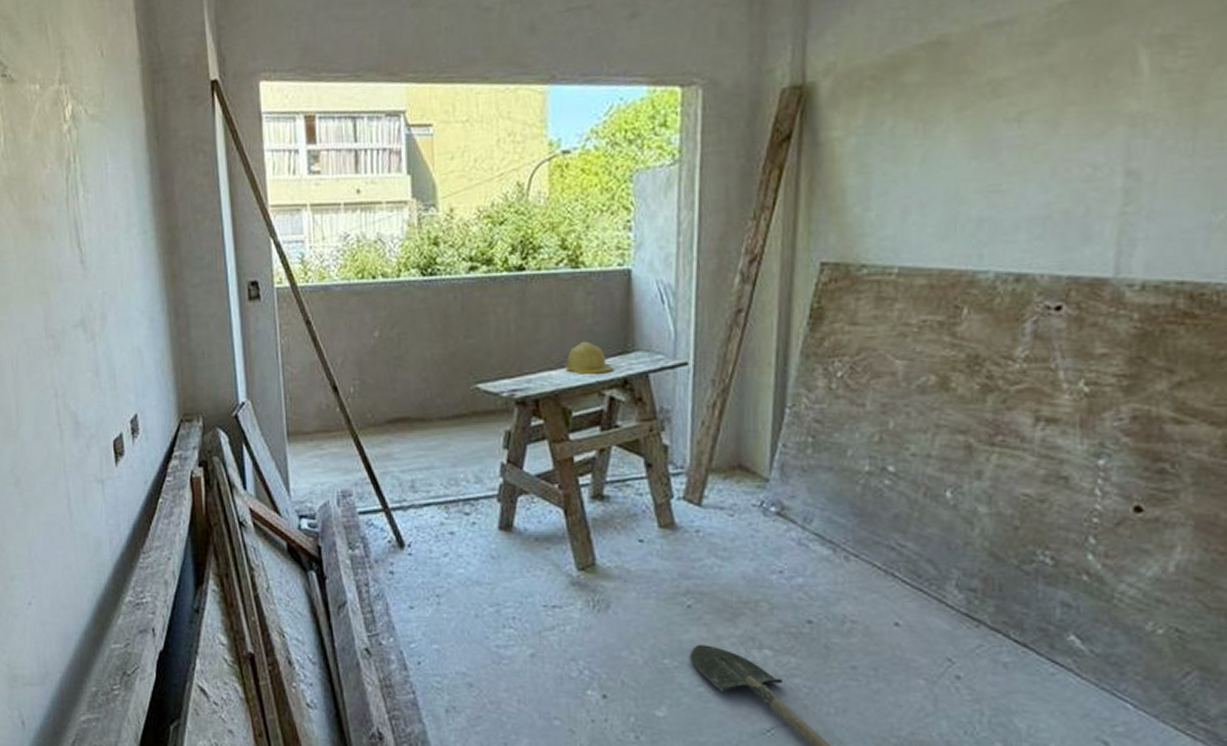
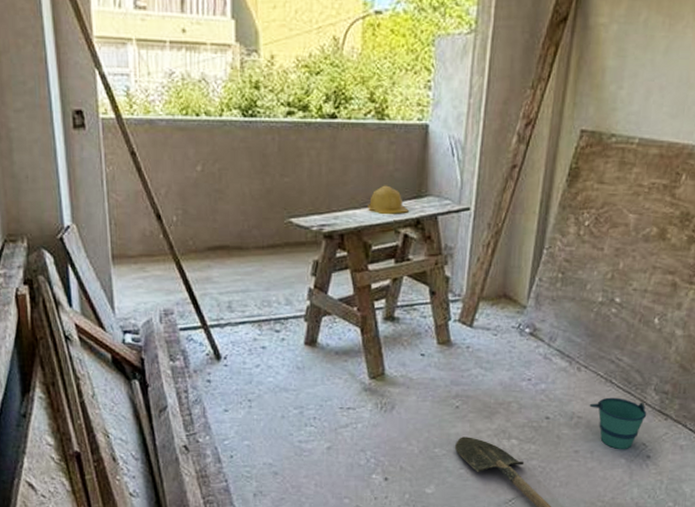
bucket: none [865,595,949,666] -> present [589,397,647,449]

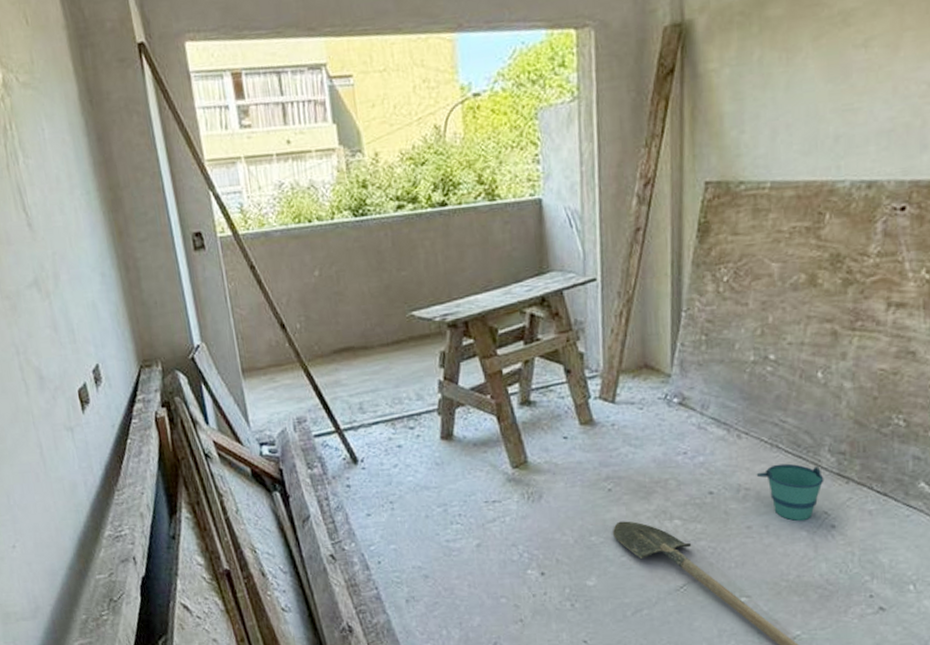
hard hat: present [368,185,409,214] -> none [489,266,532,296]

